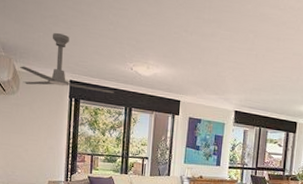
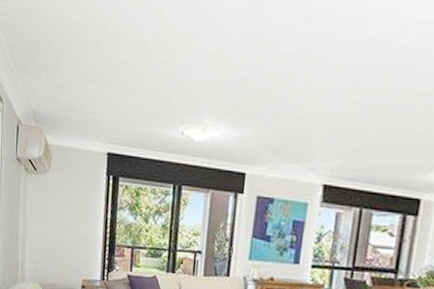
ceiling fan: present [20,32,114,94] -> none [52,92,160,168]

